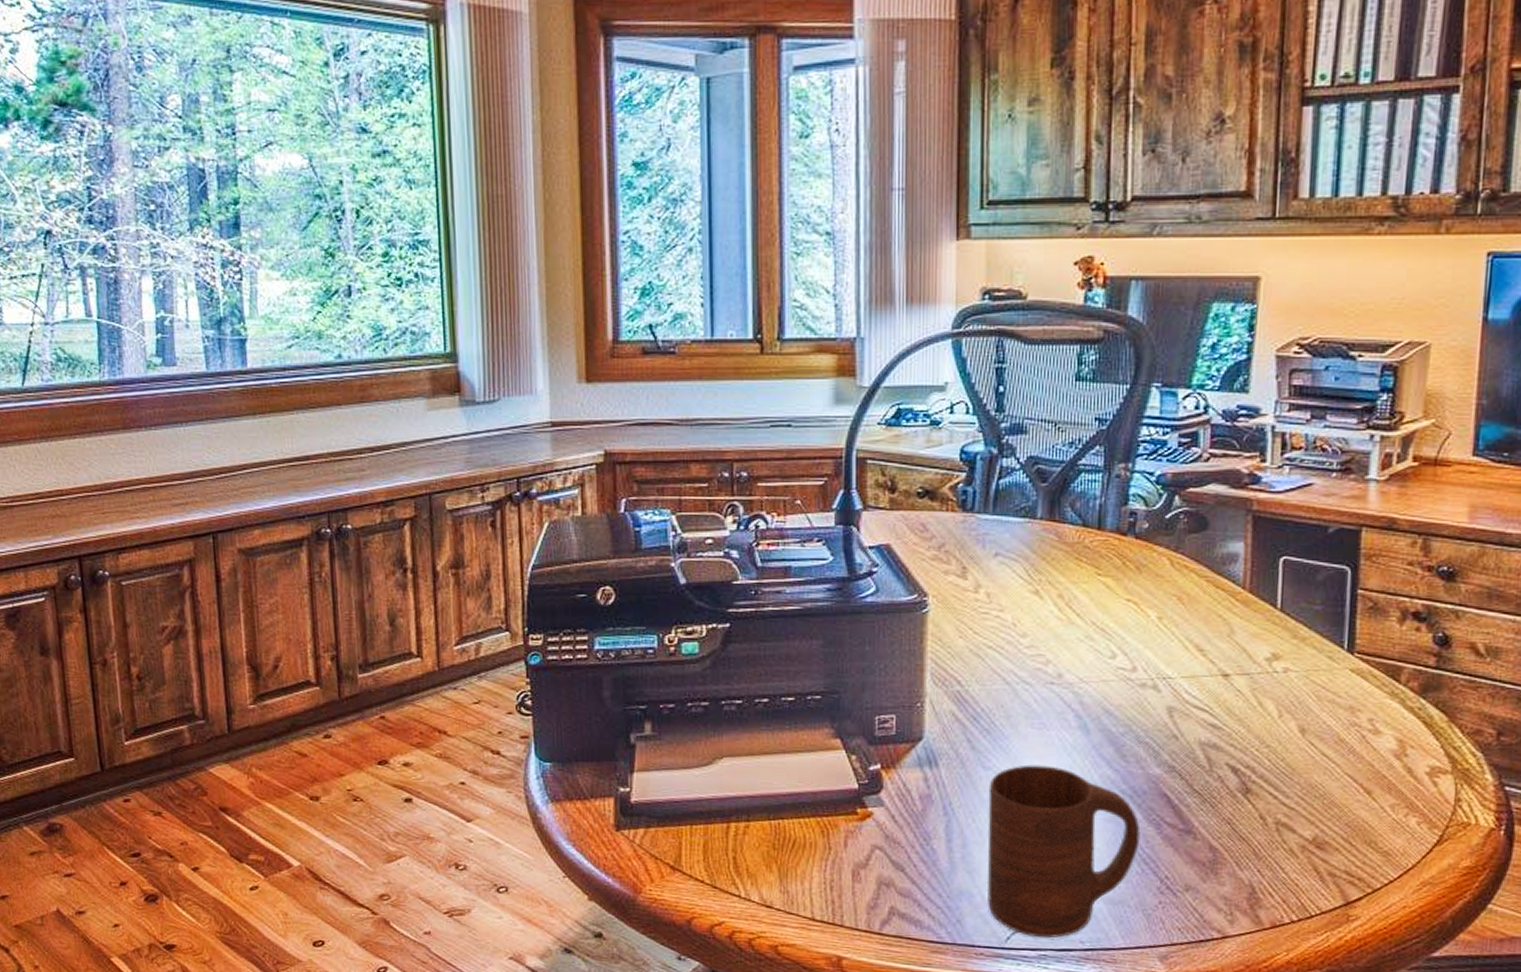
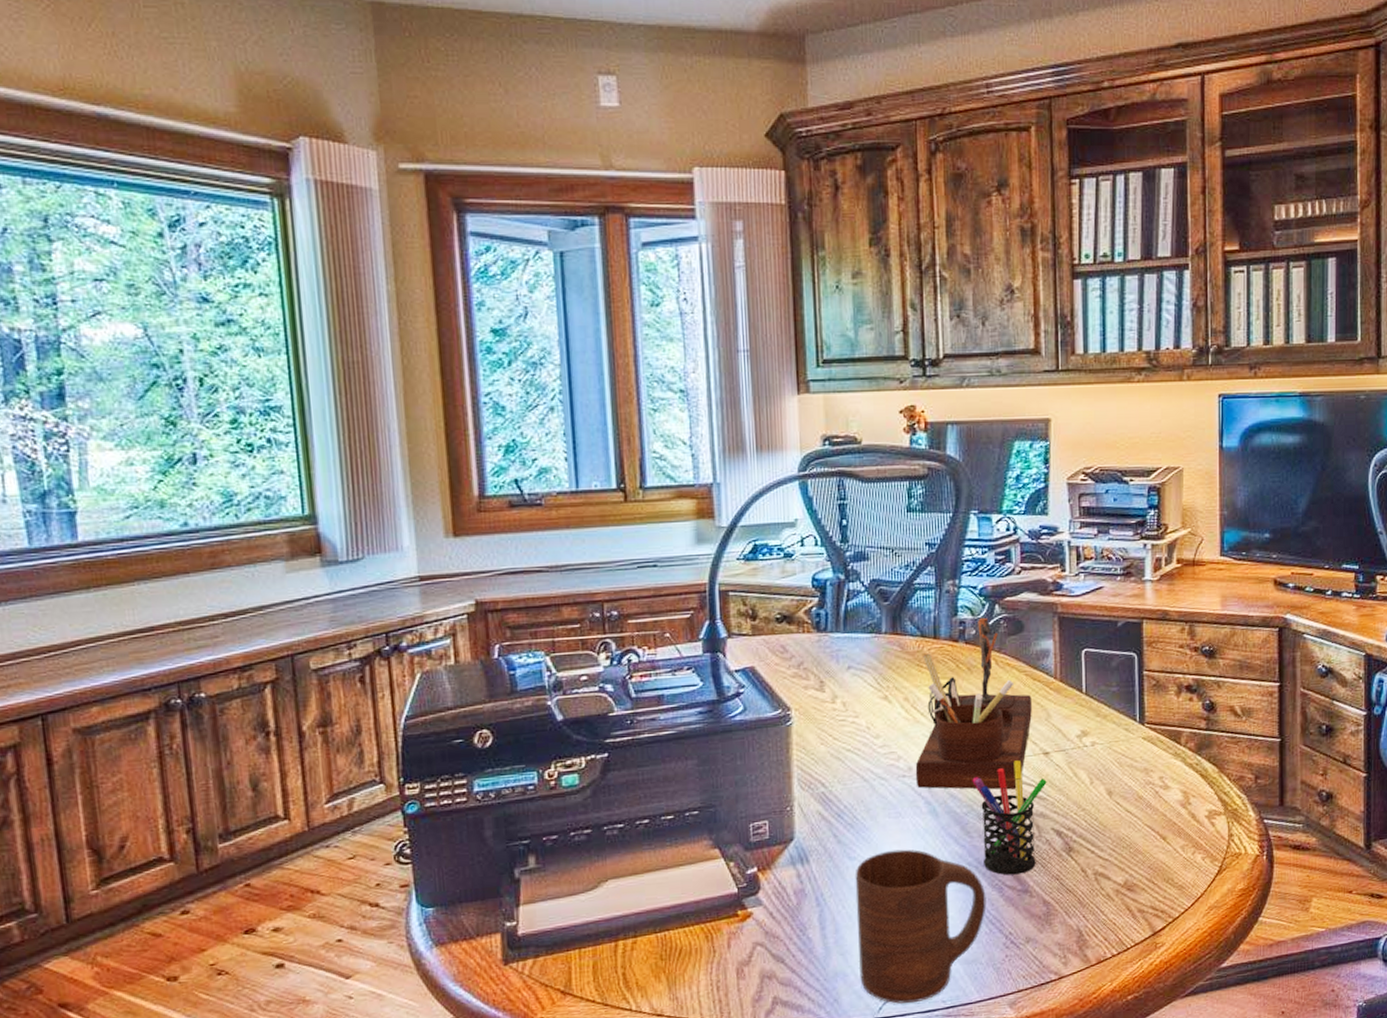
desk organizer: none [1065,509,1212,713] -> present [915,617,1032,790]
pen holder: none [1132,680,1224,812] -> present [972,760,1047,876]

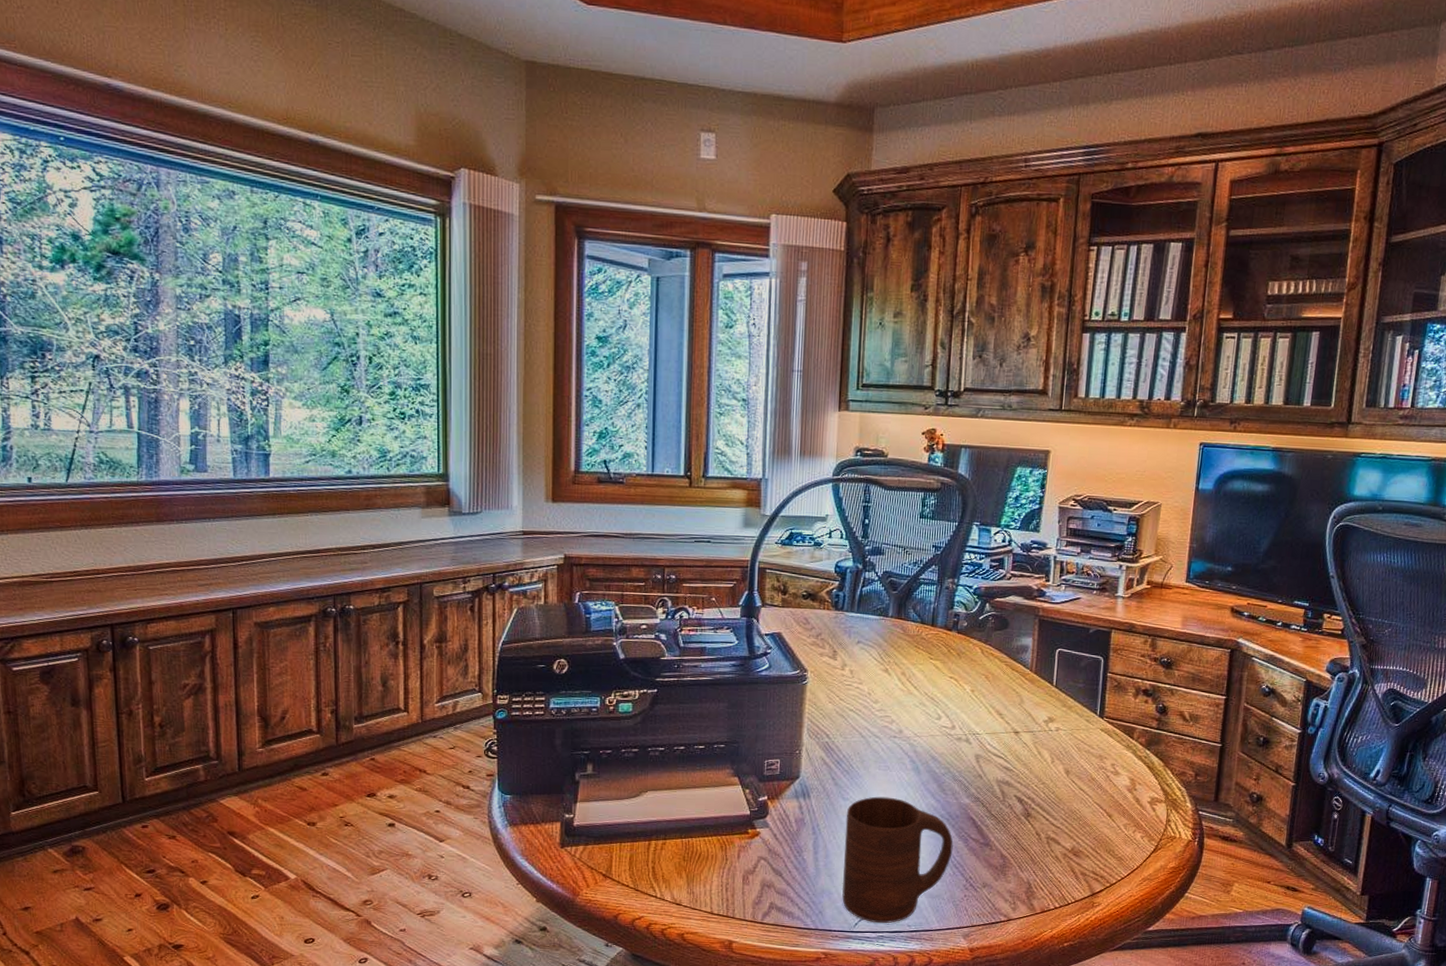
desk organizer: present [915,617,1032,790] -> none [904,612,1009,759]
pen holder: present [972,760,1047,876] -> none [951,735,1015,830]

